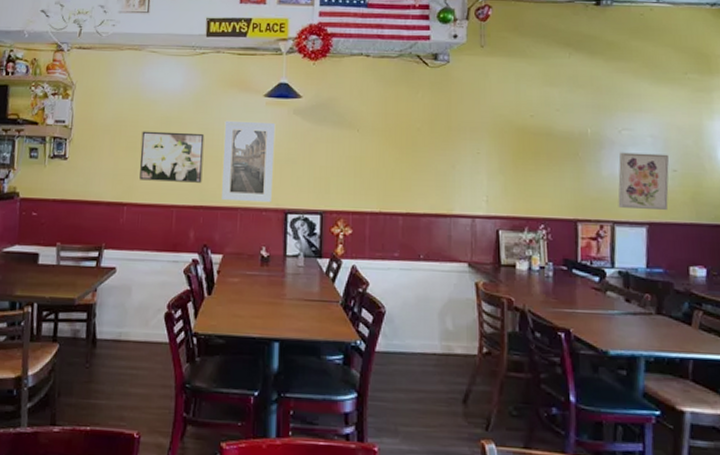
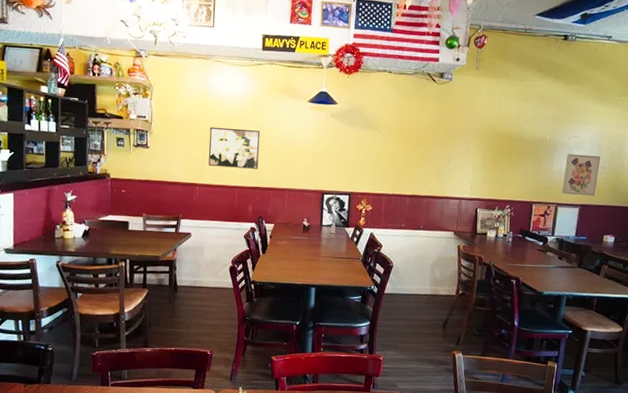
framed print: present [220,120,276,203] -> none [273,120,317,186]

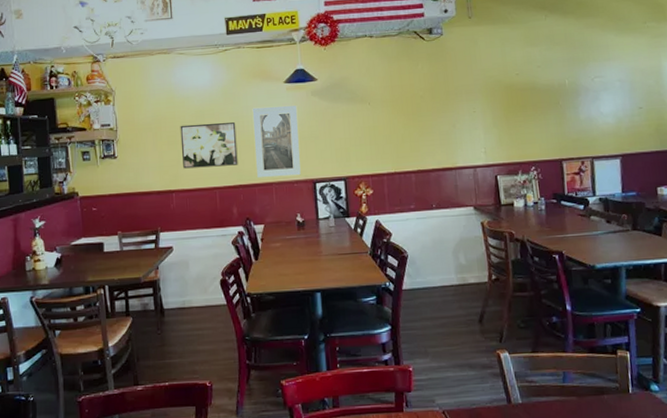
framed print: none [273,120,317,186] -> present [252,106,301,179]
wall art: present [562,153,600,197] -> none [593,94,637,145]

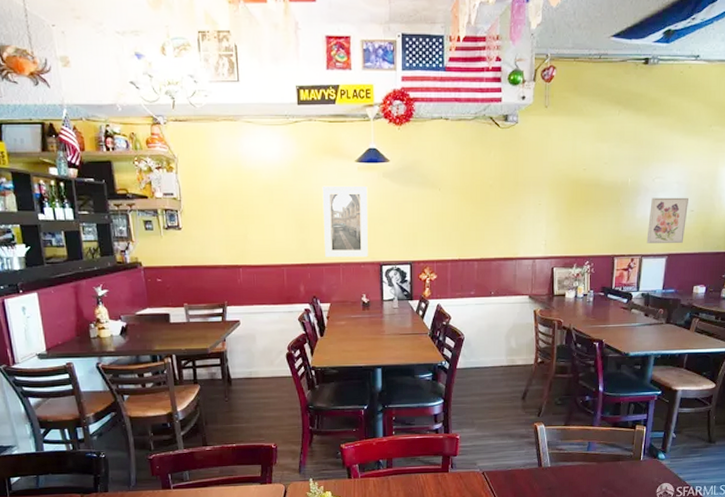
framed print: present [180,122,238,169] -> none [247,199,306,244]
wall art: none [593,94,637,145] -> present [646,197,689,244]

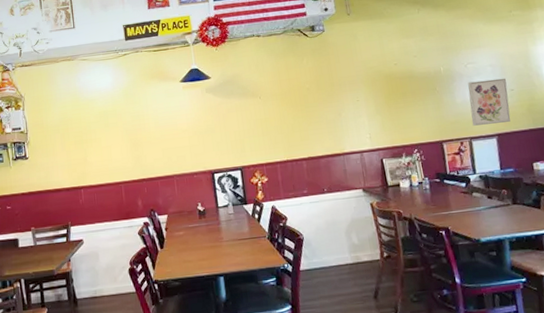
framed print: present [322,185,369,258] -> none [152,103,200,172]

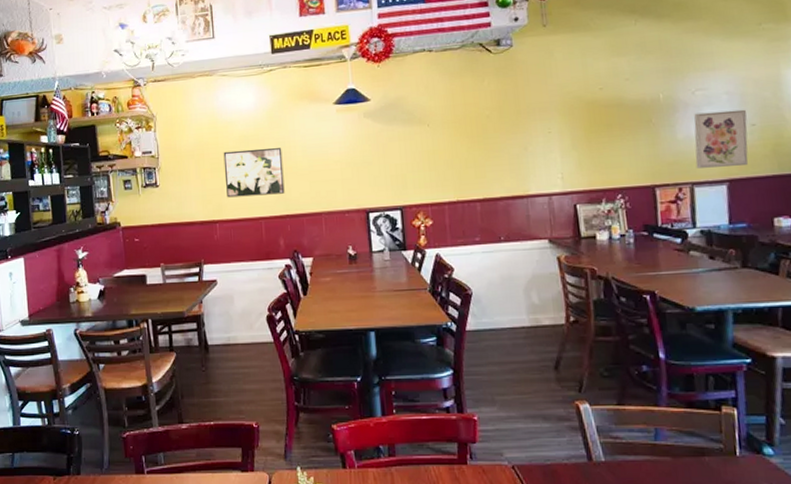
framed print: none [85,121,141,166] -> present [223,148,285,198]

